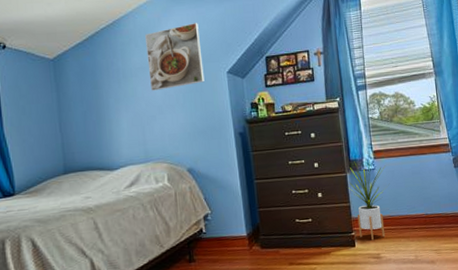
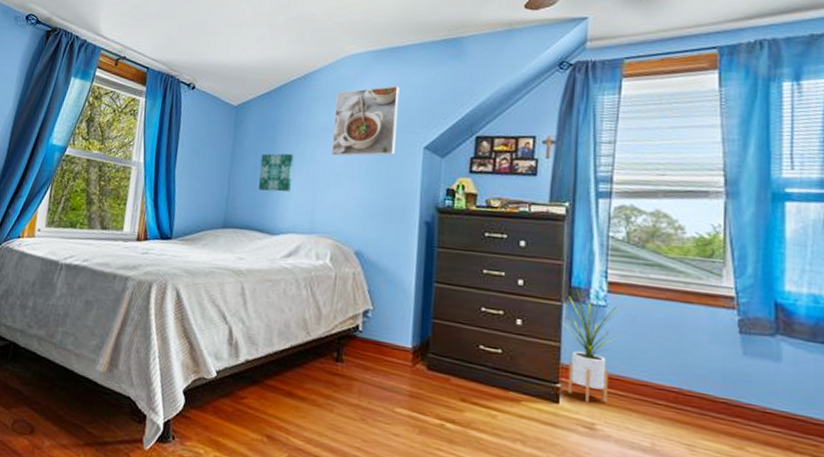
wall art: none [87,95,121,133] -> present [258,153,294,192]

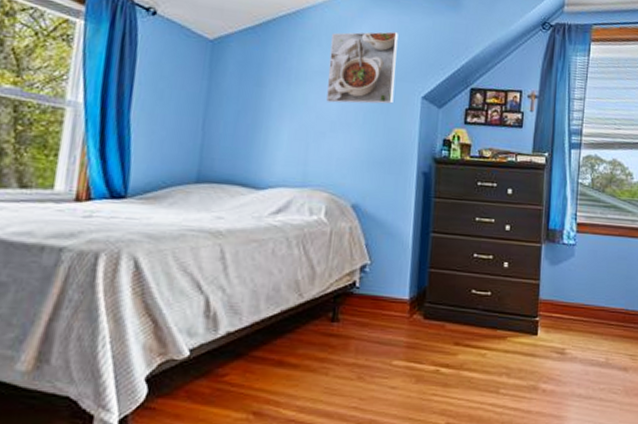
wall art: present [258,153,294,192] -> none [241,97,284,141]
house plant: present [562,289,627,404] -> none [541,231,590,331]

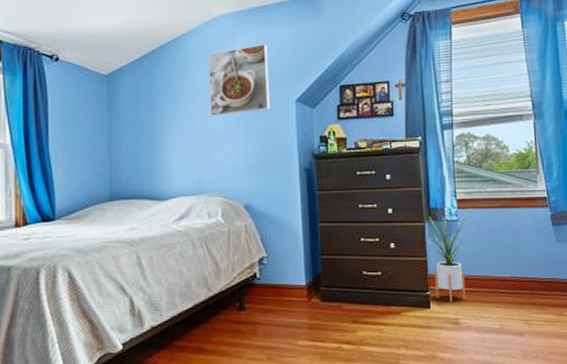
house plant: none [541,231,590,331] -> present [425,209,475,302]

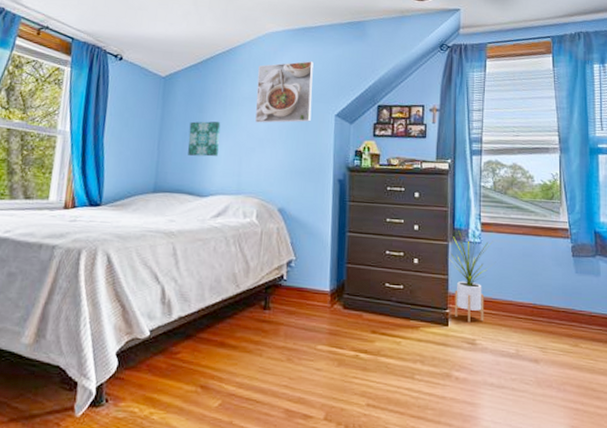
wall art: none [140,118,174,158] -> present [187,121,221,157]

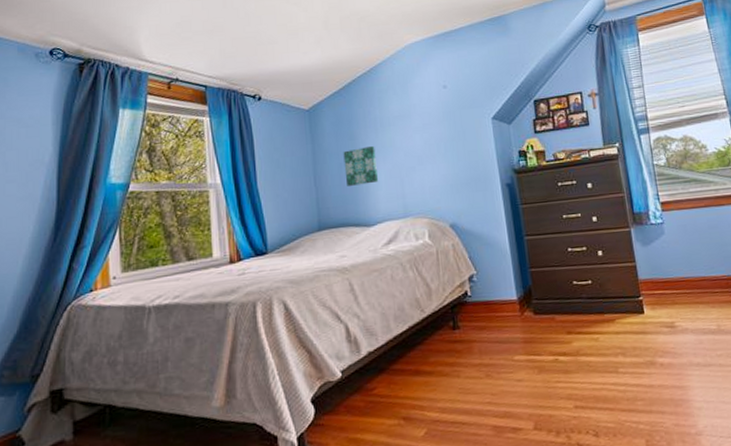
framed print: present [255,61,314,123] -> none [404,67,468,140]
house plant: present [449,230,496,323] -> none [631,212,683,306]

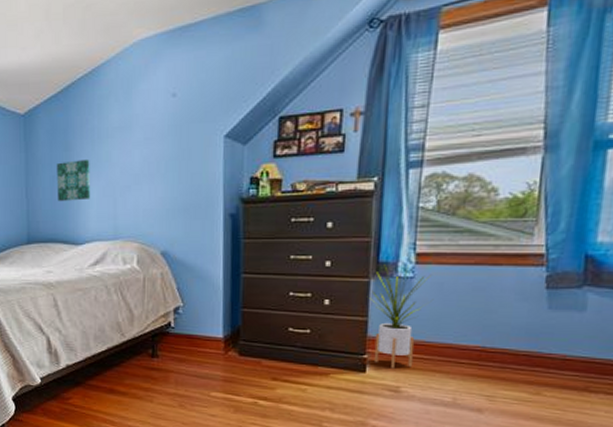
house plant: none [631,212,683,306] -> present [370,264,434,369]

